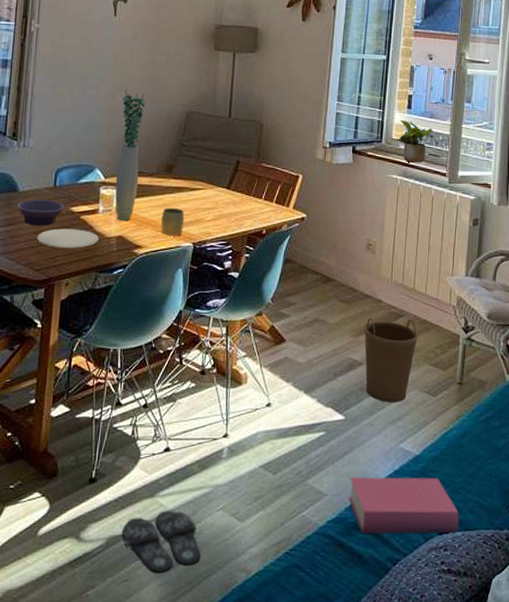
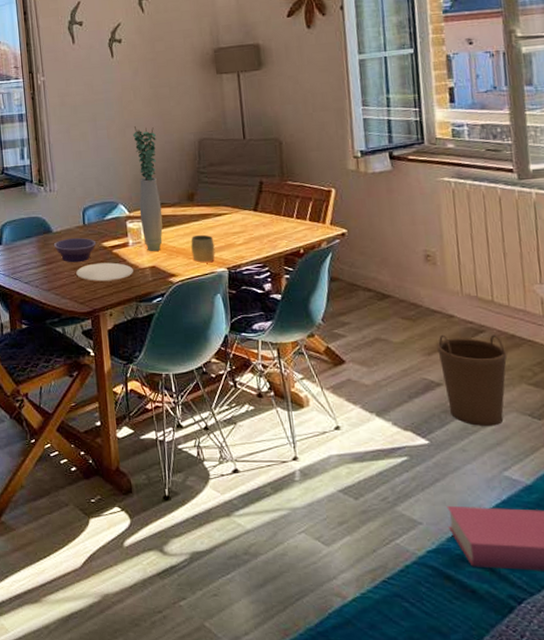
slippers: present [122,510,201,573] -> none [204,530,289,591]
potted plant: present [395,120,434,163] -> none [440,116,489,163]

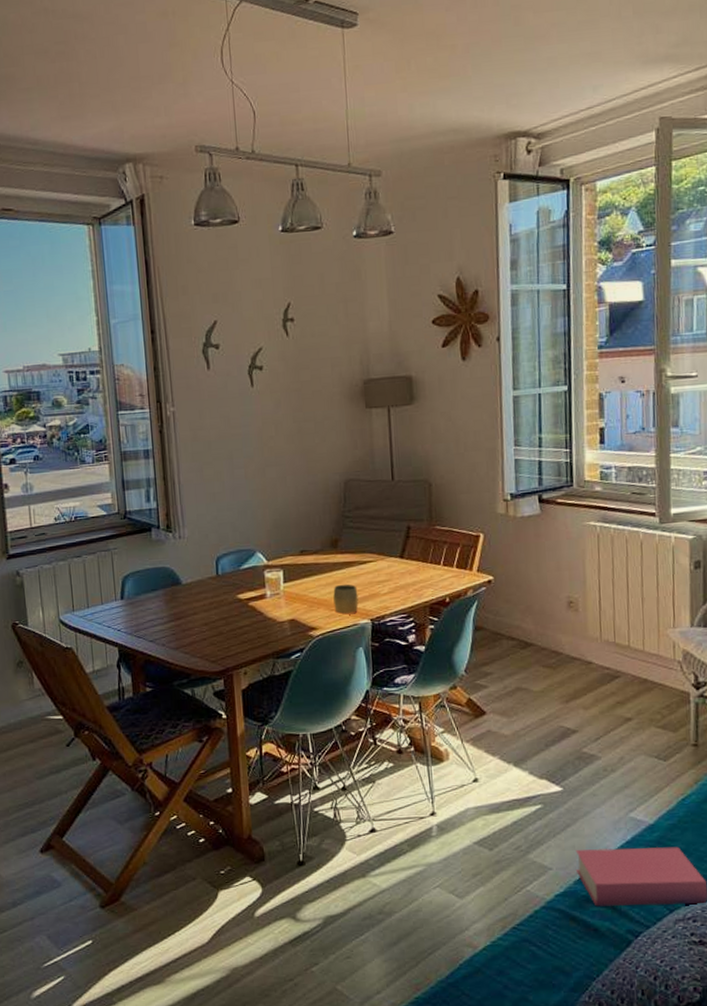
bowl: present [53,237,97,263] -> none [182,589,231,618]
plate: present [76,262,133,282] -> none [208,616,271,638]
vase: present [133,126,163,251] -> none [273,465,304,603]
basket: present [437,334,508,426] -> none [575,679,640,770]

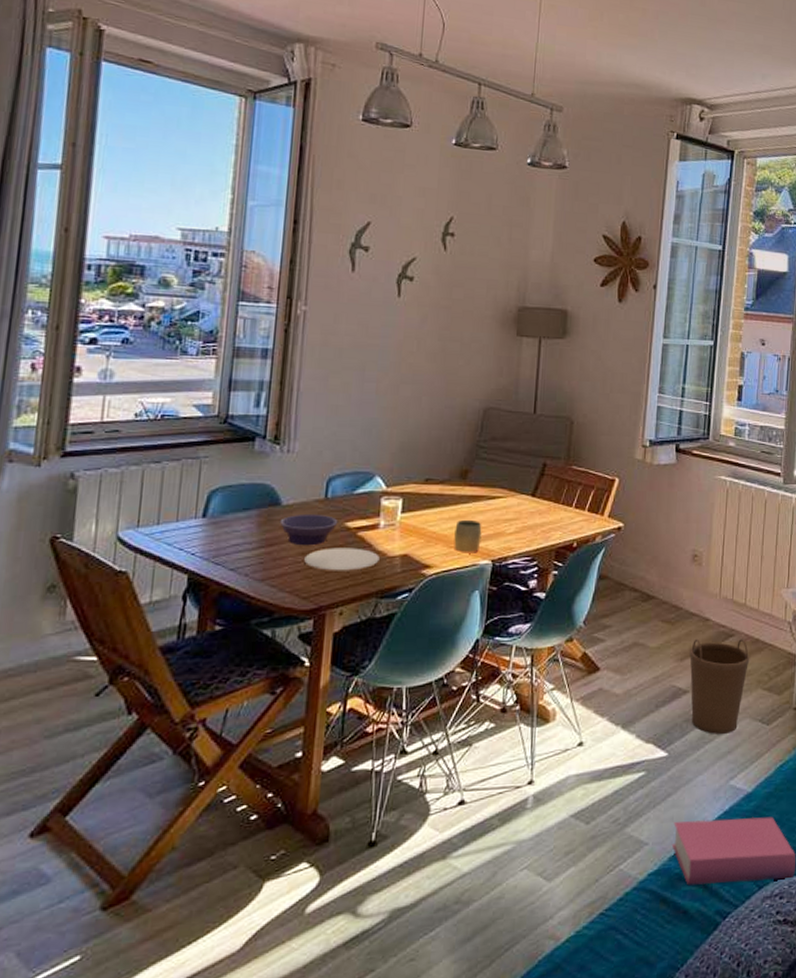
bowl: none [182,589,231,618] -> present [279,513,338,546]
plate: none [208,616,271,638] -> present [304,548,380,571]
basket: none [575,679,640,770] -> present [689,639,750,734]

